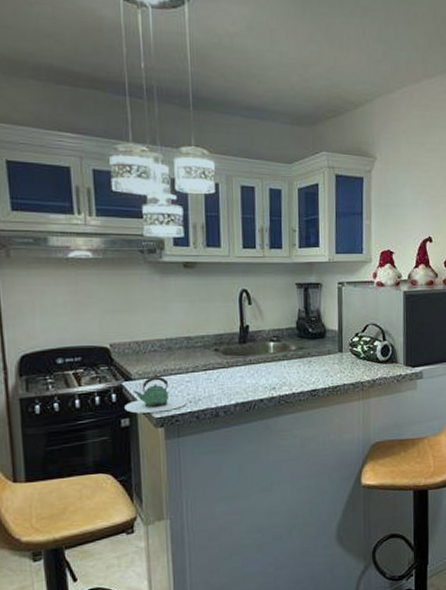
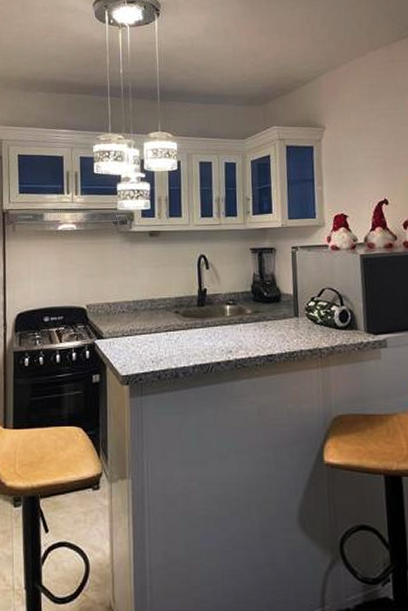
teapot: present [124,376,187,414] -> none [96,335,150,370]

